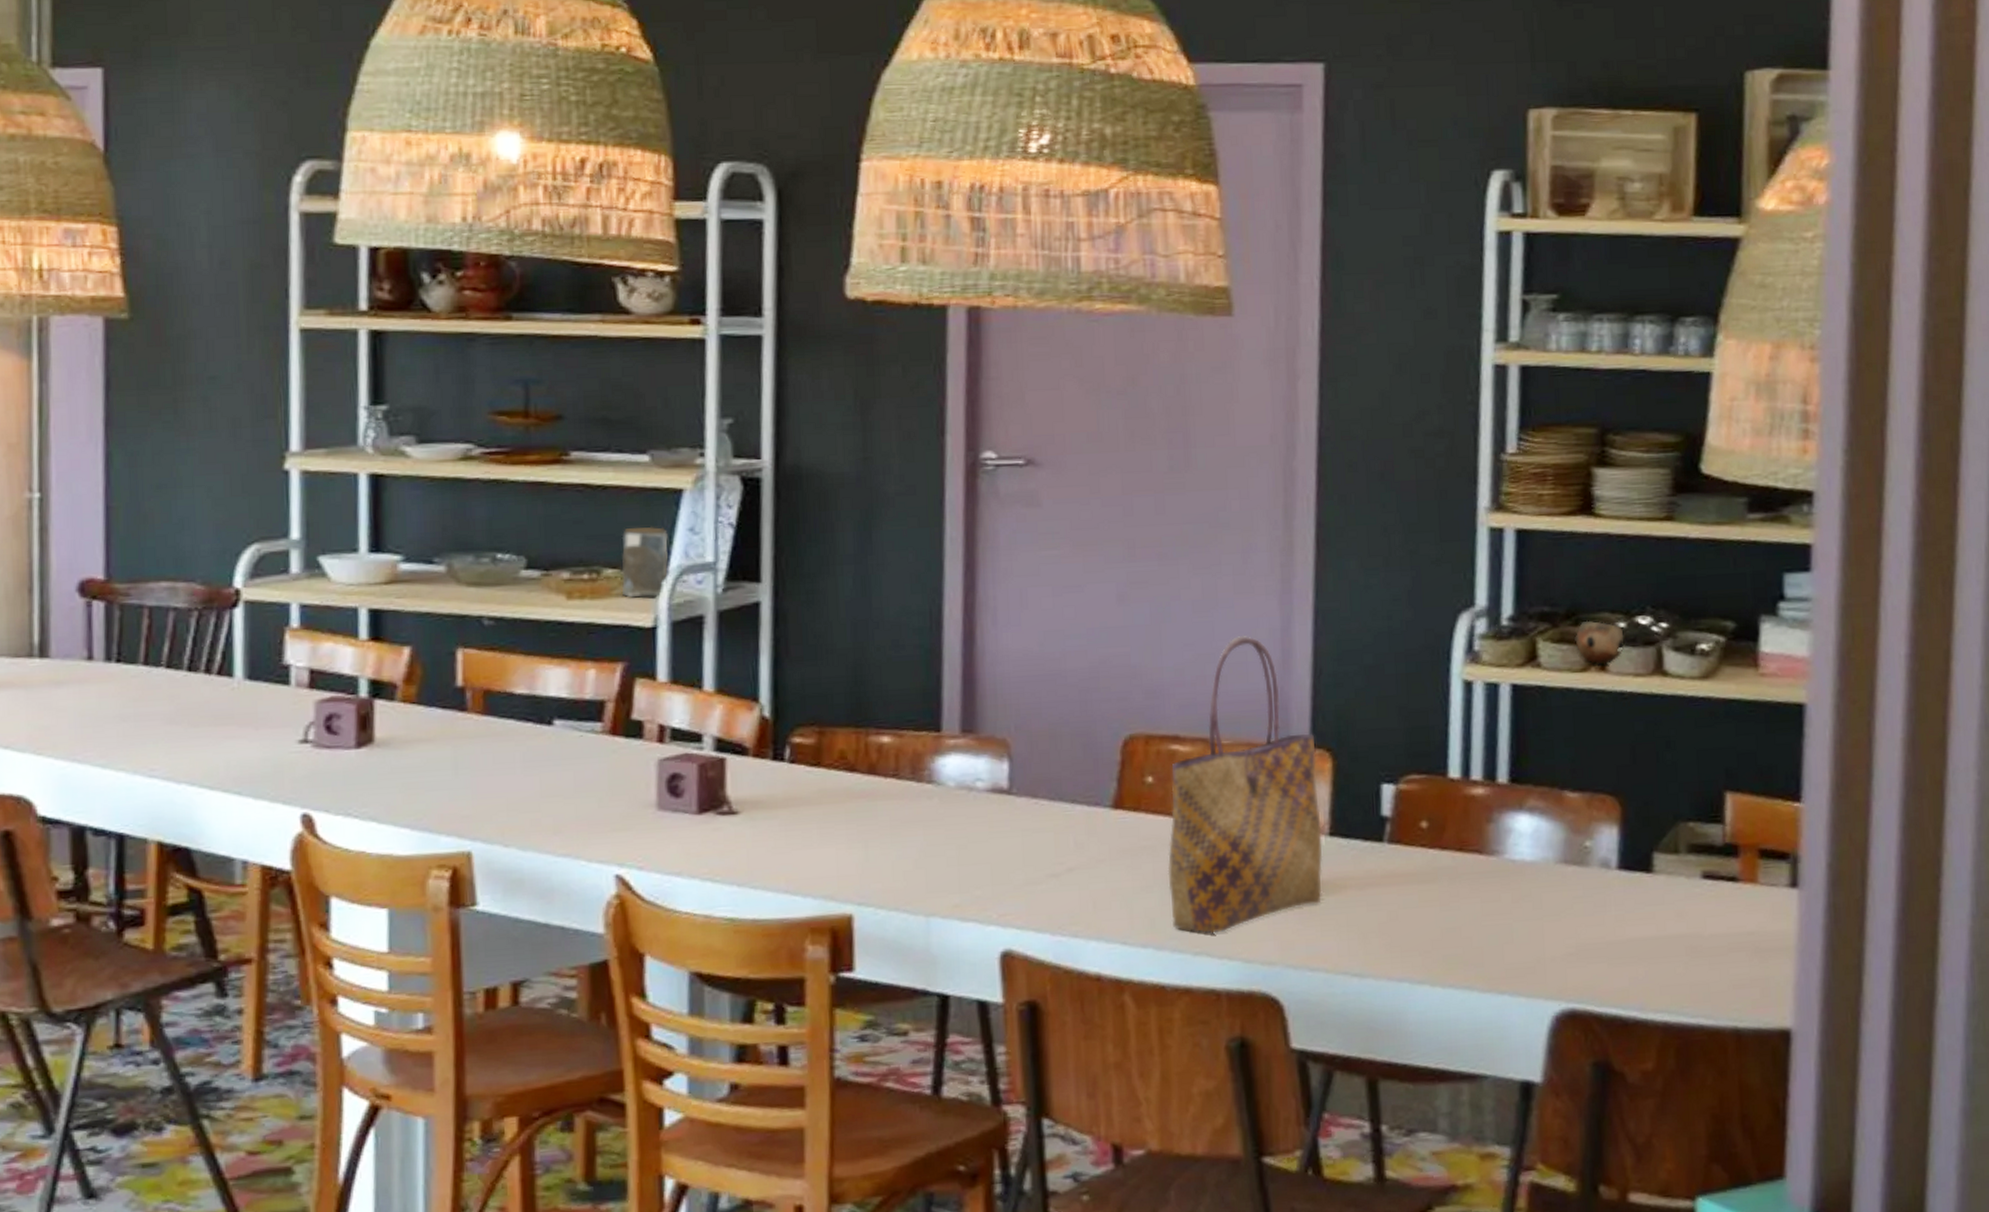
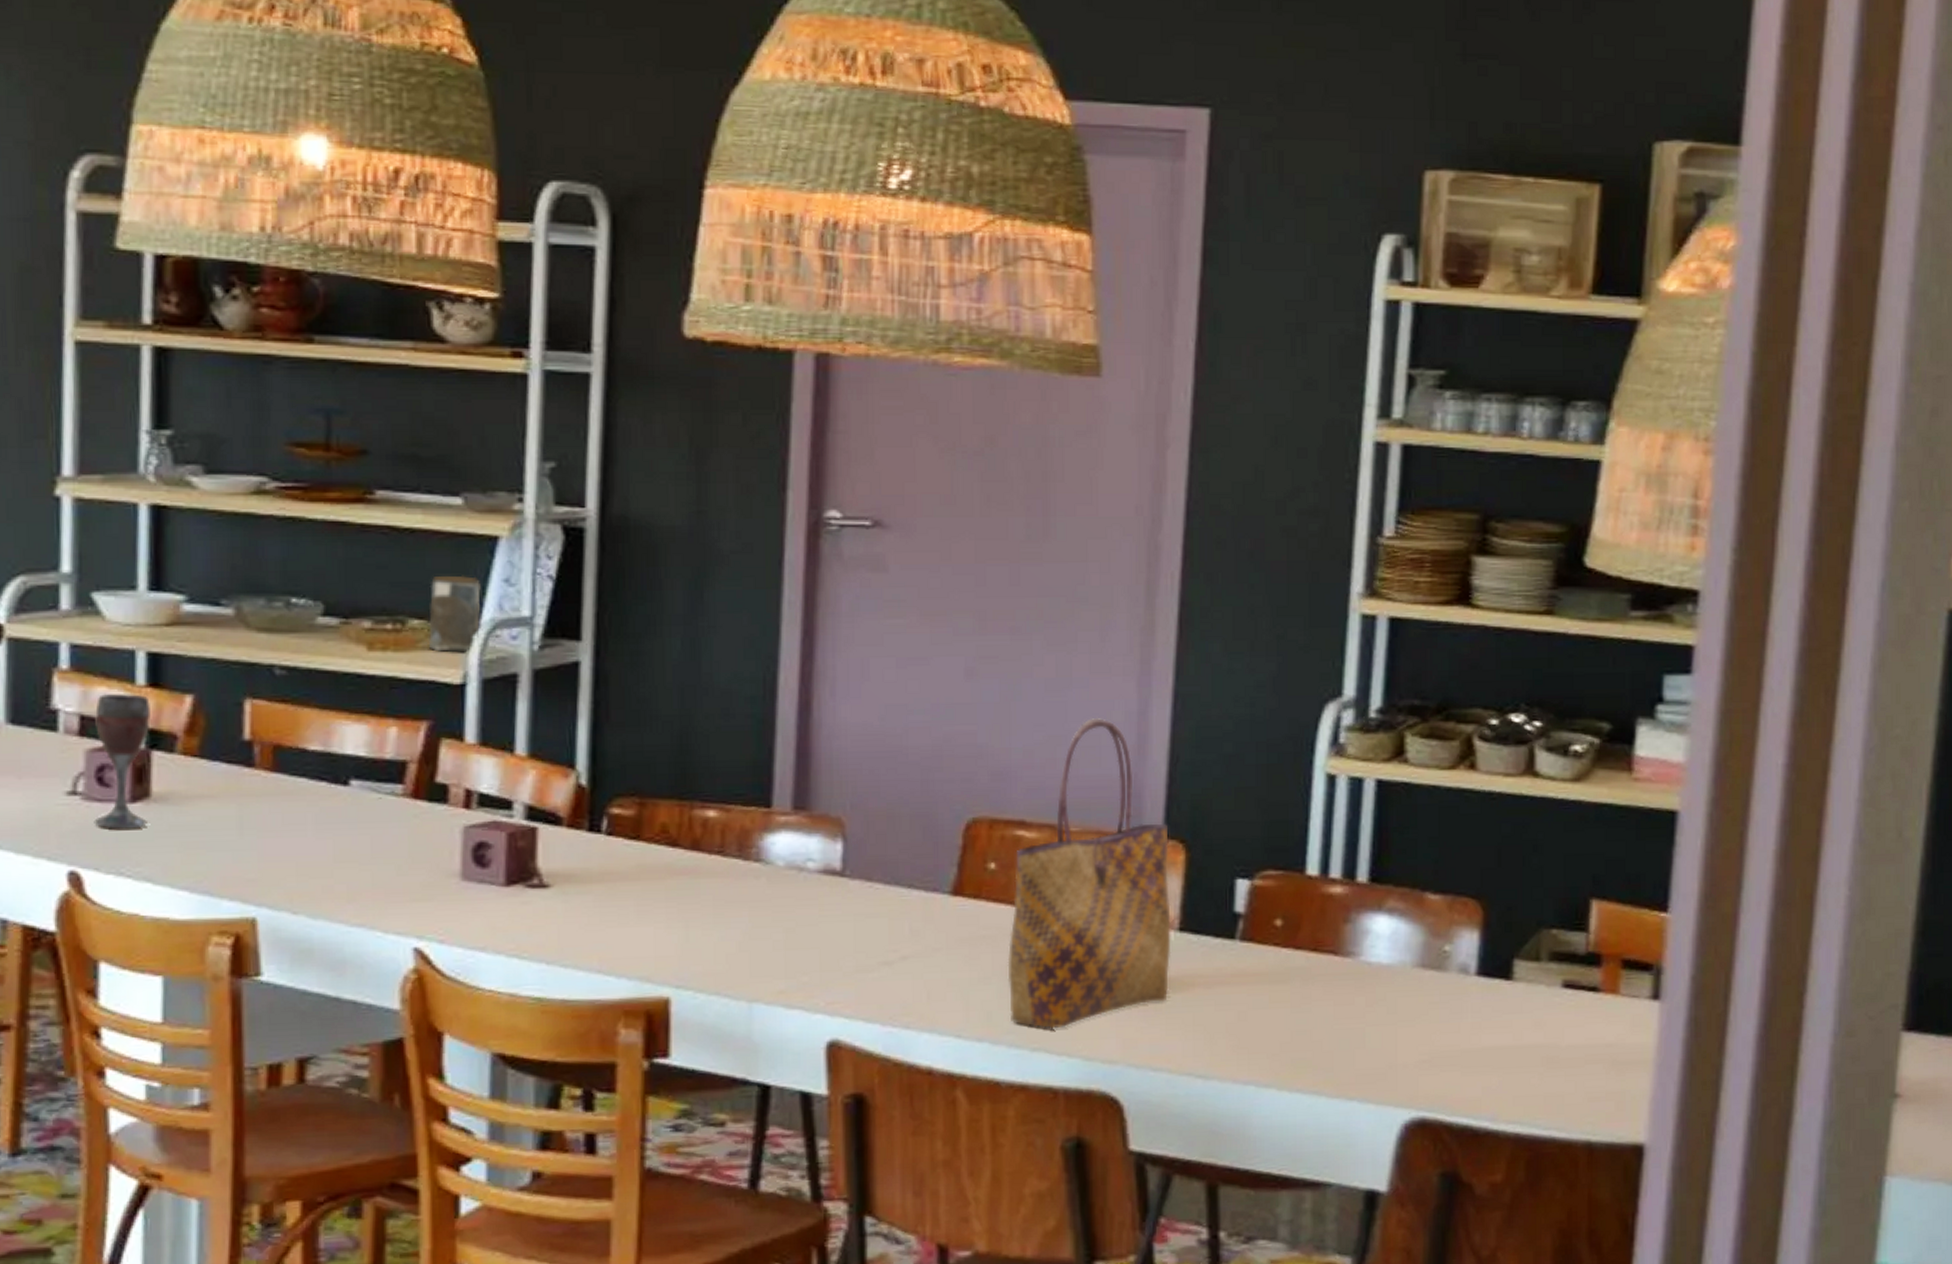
cup: none [323,647,374,773] -> present [94,692,152,829]
ceramic pot: present [1573,620,1624,665] -> none [1443,716,1496,763]

